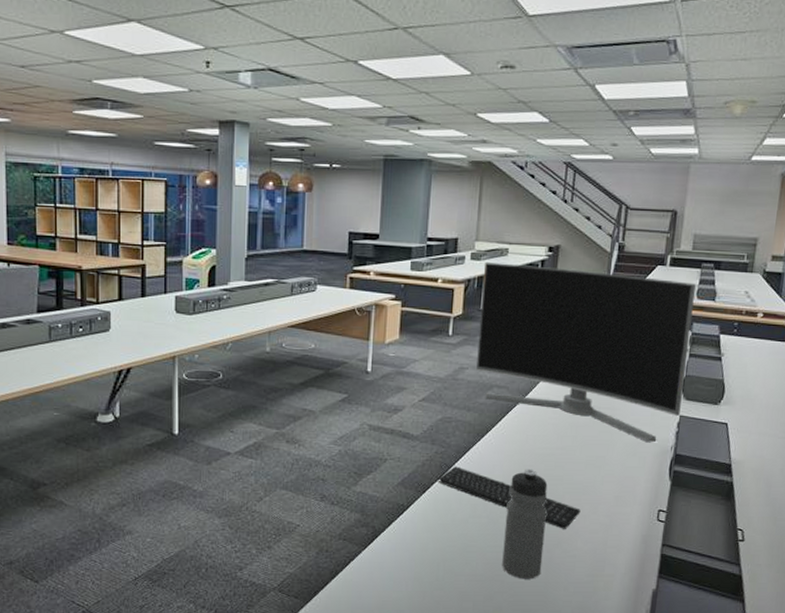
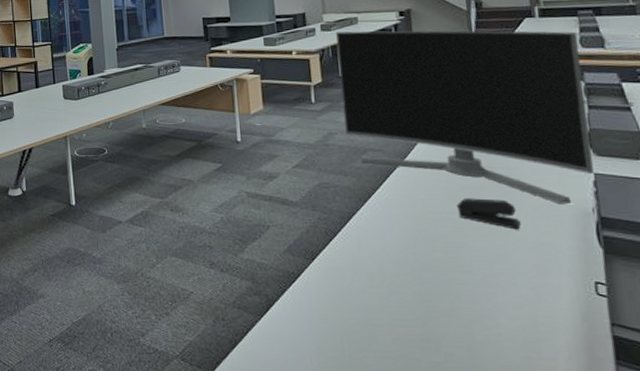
keyboard: present [438,466,581,529] -> none [325,233,496,302]
water bottle: present [502,468,548,579] -> none [406,234,463,359]
stapler: none [562,435,612,465] -> present [457,198,521,230]

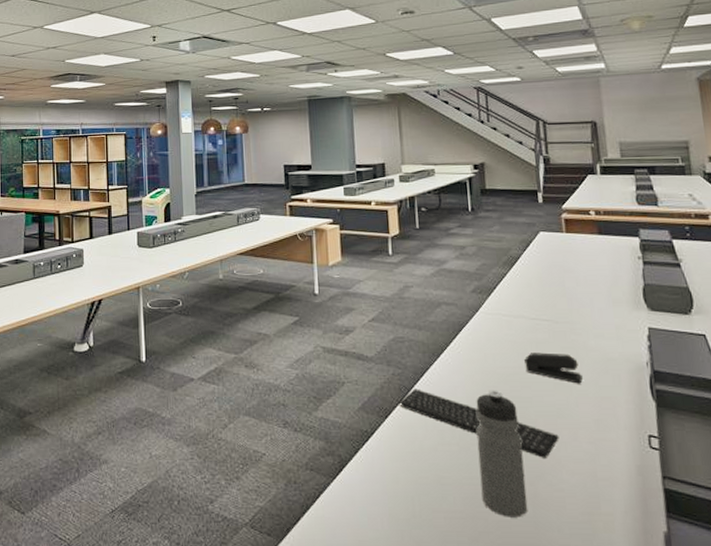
keyboard: none [325,233,496,302] -> present [399,389,559,458]
computer monitor: present [336,30,594,205] -> none [414,183,648,359]
water bottle: none [406,234,463,359] -> present [476,390,528,518]

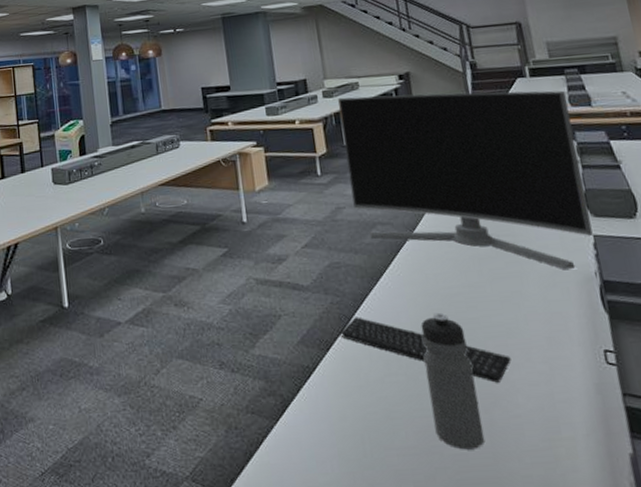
computer monitor: none [414,183,648,359] -> present [338,90,593,270]
stapler: present [524,352,583,384] -> none [467,268,531,300]

